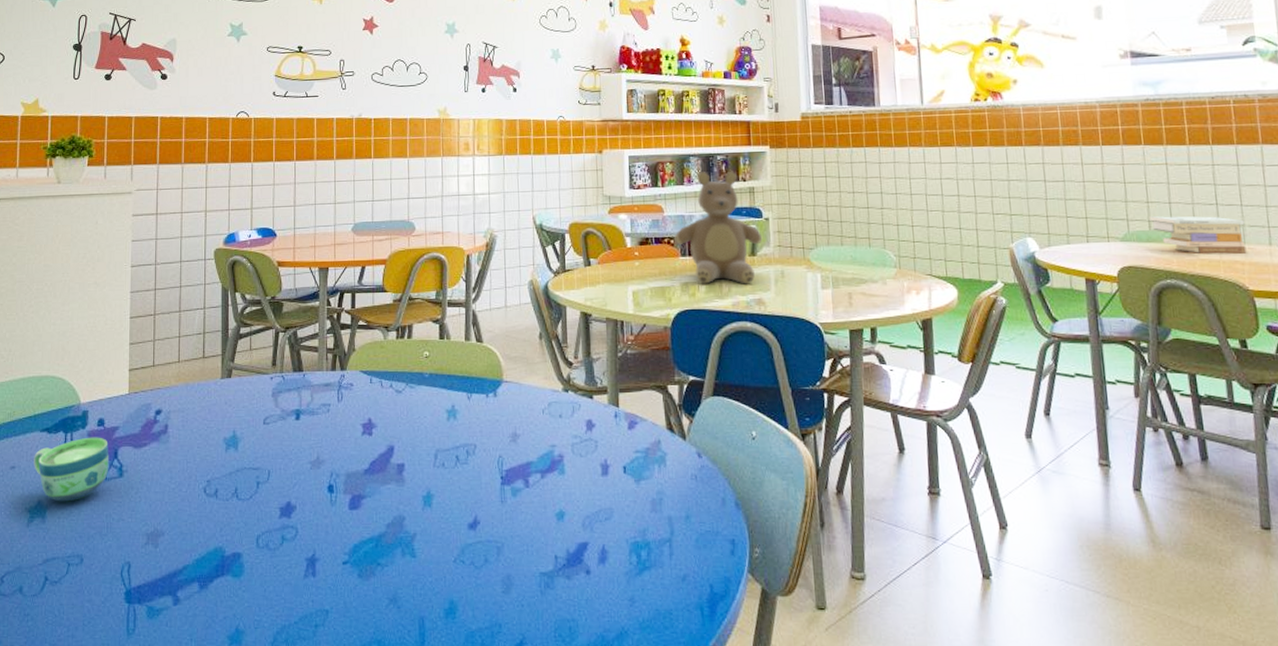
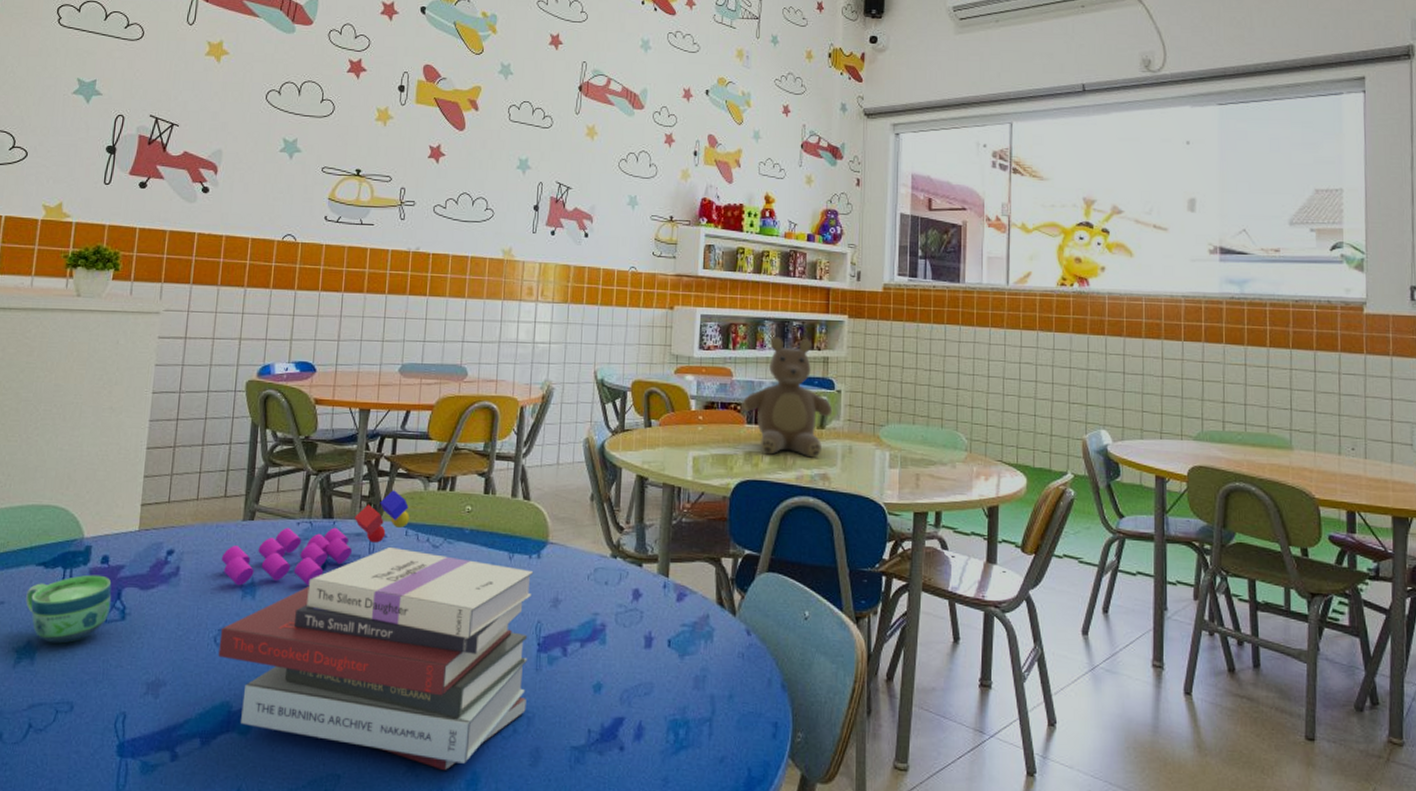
toy blocks: none [204,341,372,439] -> present [221,490,409,586]
books: none [209,394,495,602] -> present [218,546,534,771]
books: present [1149,216,1247,255] -> none [1224,417,1316,461]

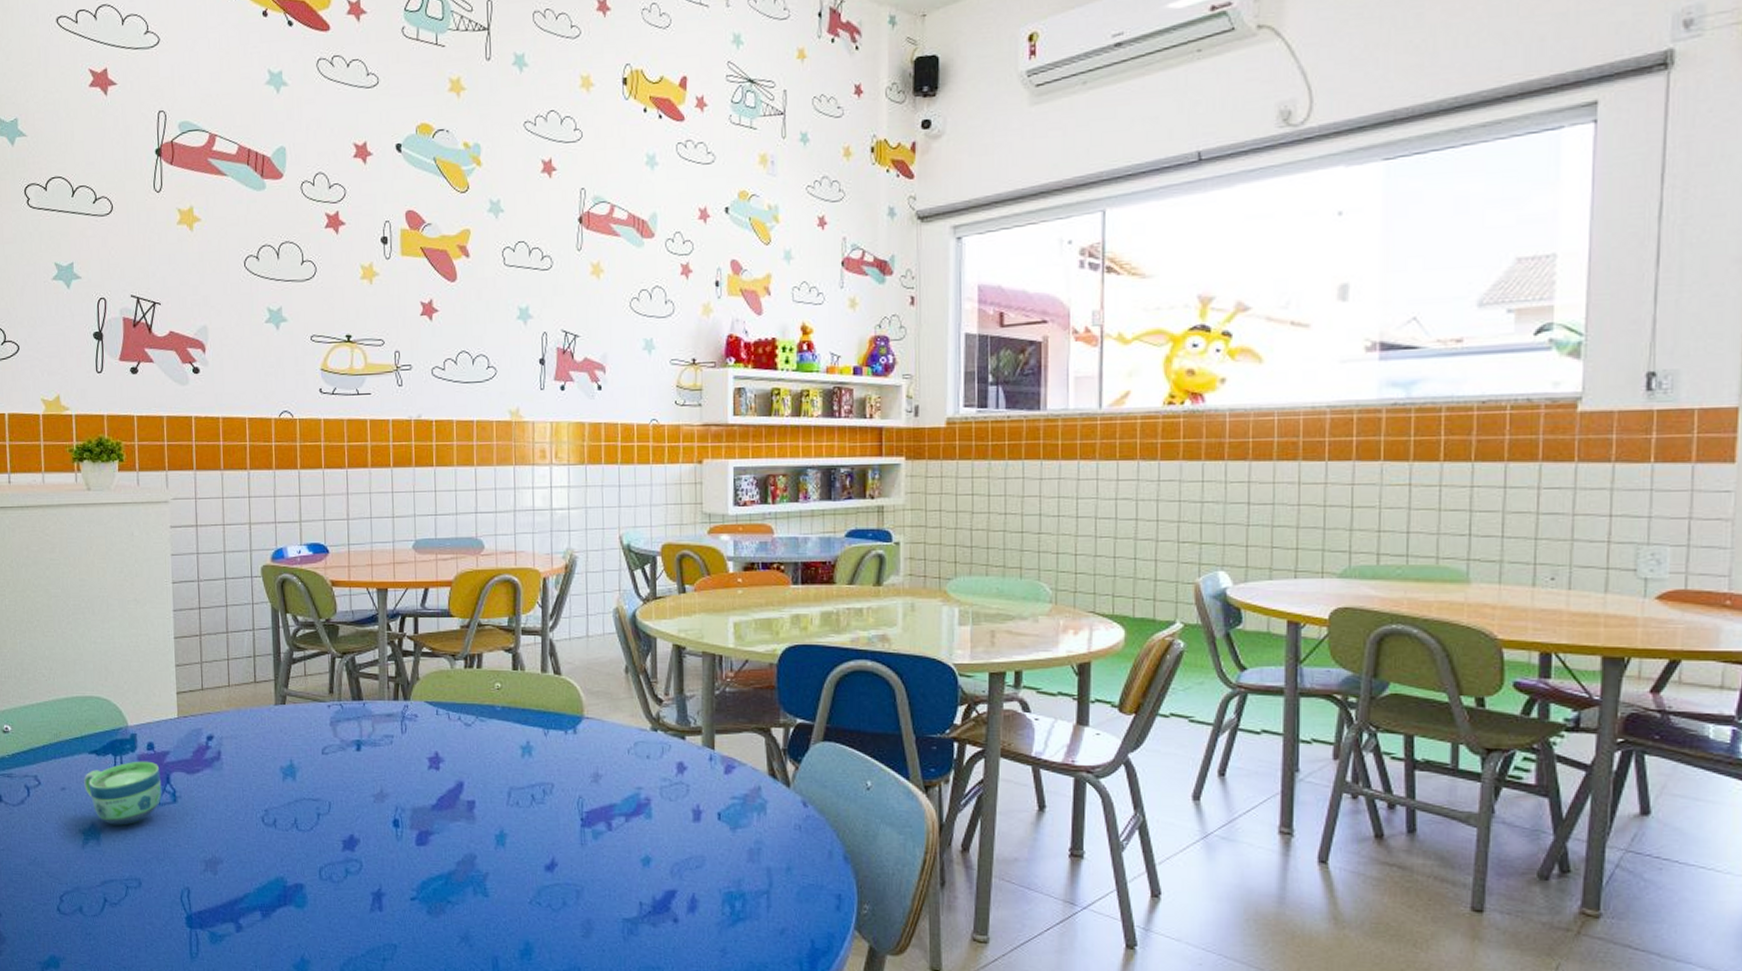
books: present [218,546,534,771] -> none [267,726,574,942]
toy blocks: present [221,490,409,586] -> none [258,670,439,768]
teddy bear: present [742,337,833,458] -> none [785,487,891,618]

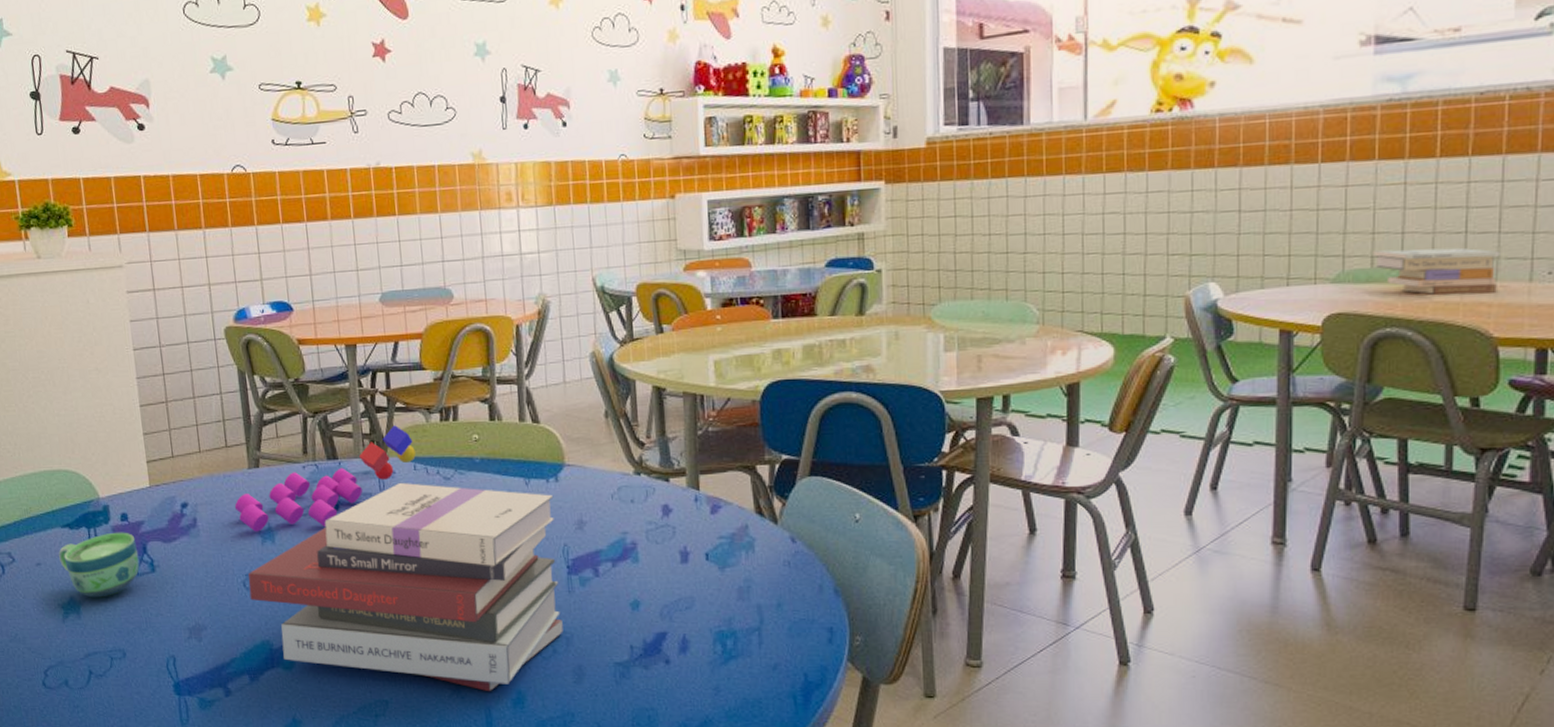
toy blocks: none [258,670,439,768] -> present [234,425,416,532]
books: none [267,726,574,942] -> present [248,482,563,692]
books: none [1379,548,1503,596] -> present [1373,247,1500,296]

